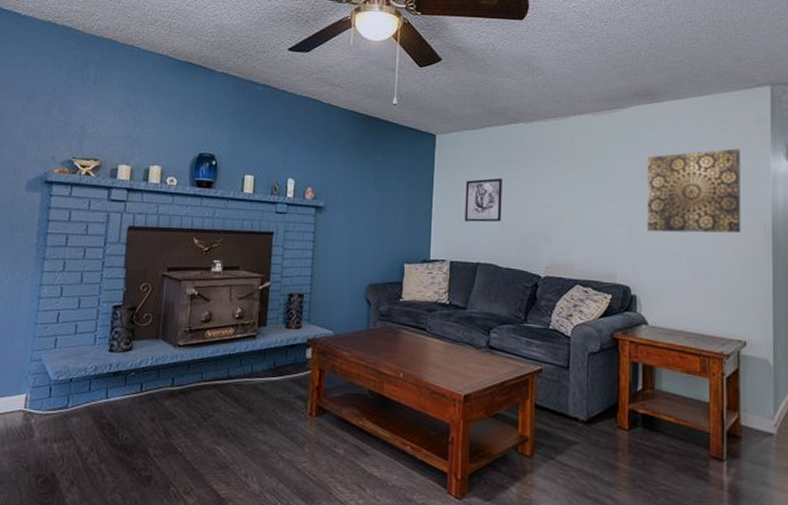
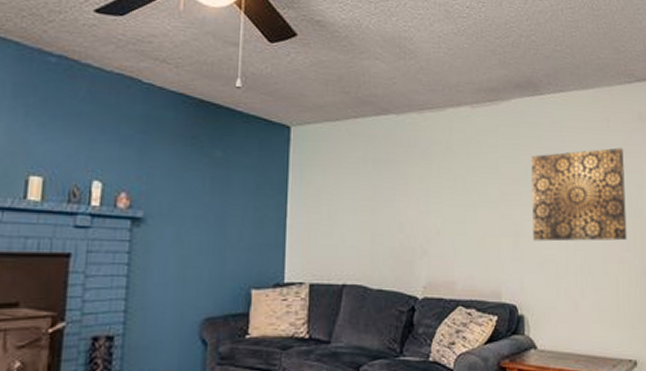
wall art: present [464,178,502,222] -> none [327,179,372,234]

